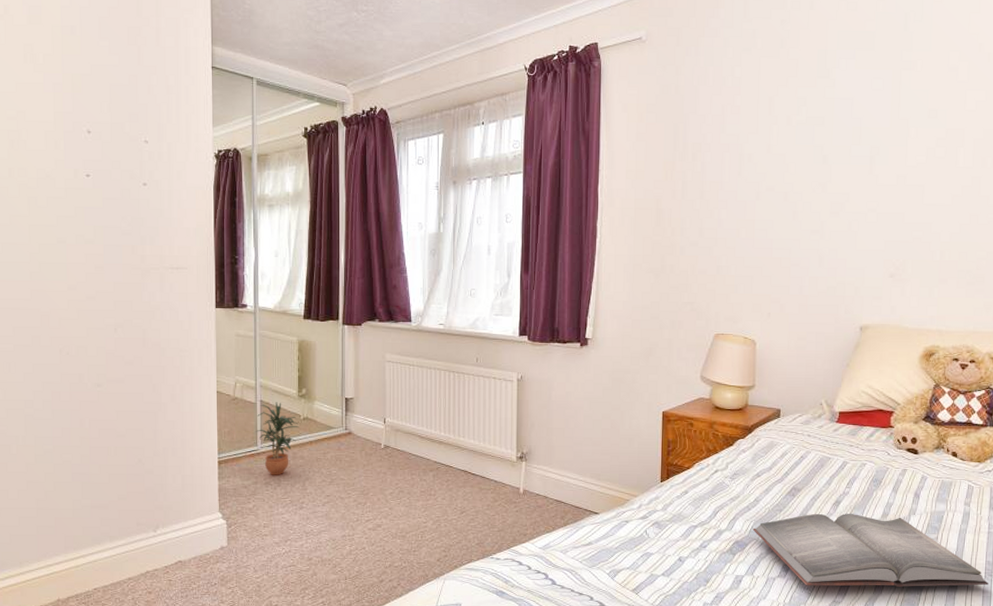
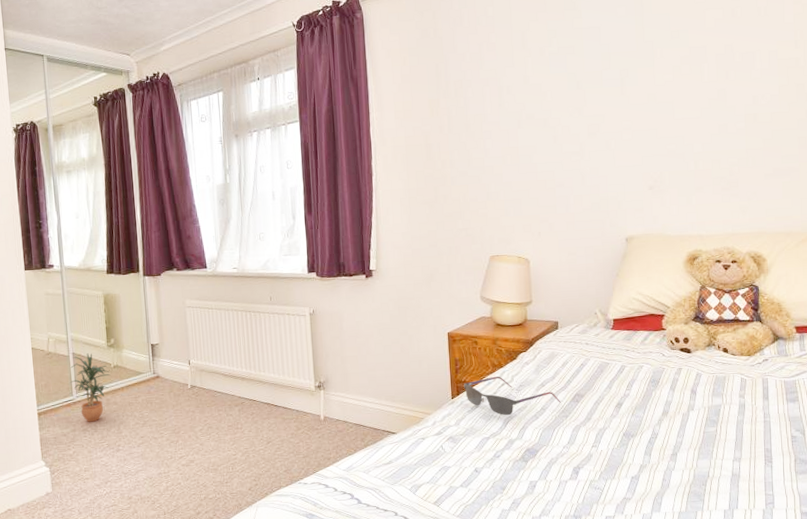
sunglasses: none [675,462,776,505] -> present [464,376,561,416]
hardback book: present [752,513,989,588] -> none [542,413,769,486]

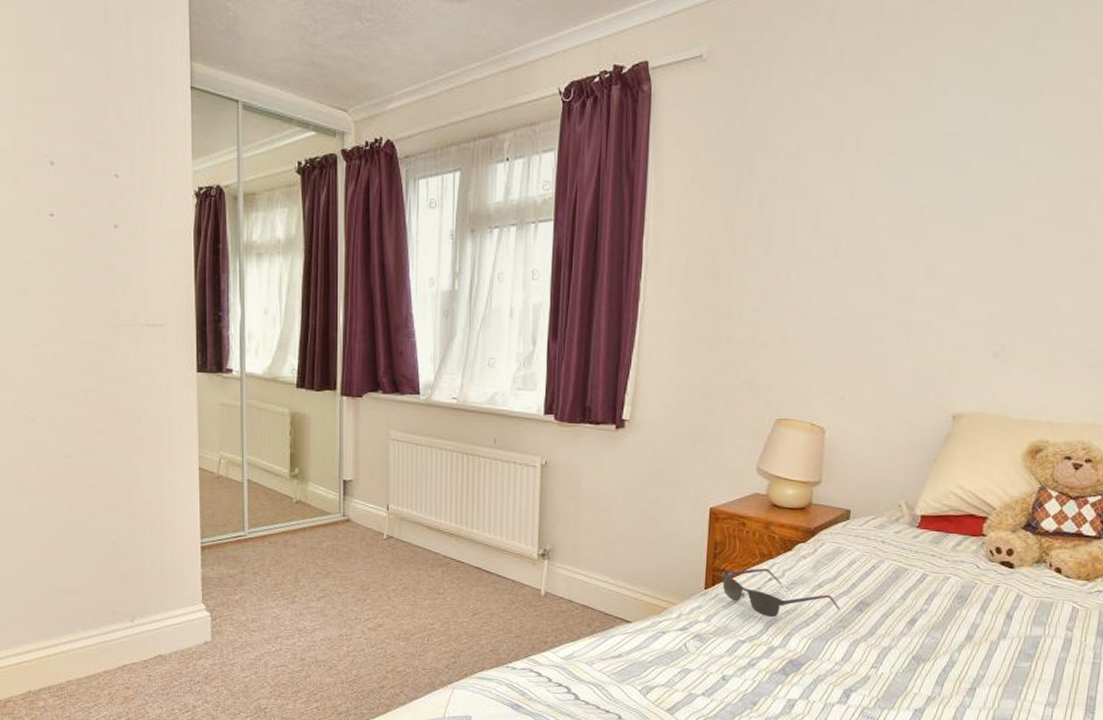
potted plant: present [70,353,111,422] -> none [243,482,292,565]

